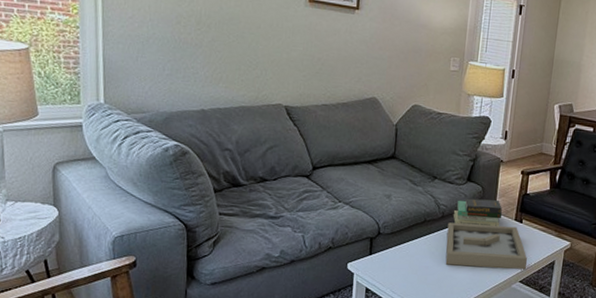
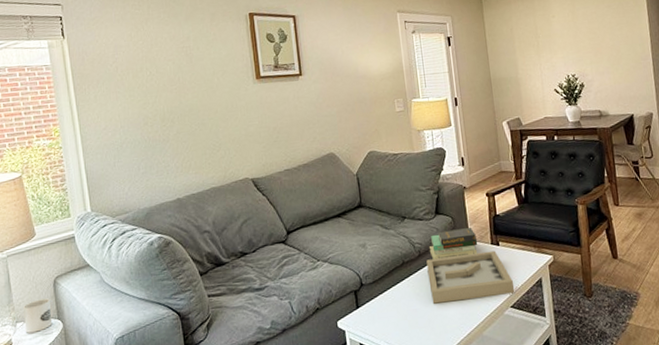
mug: none [15,182,51,215] -> present [24,298,55,333]

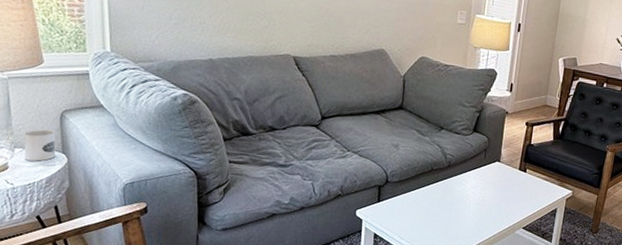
decorative tray: present [426,250,514,304] -> none [451,171,530,217]
books: present [428,228,478,260] -> none [459,148,507,175]

